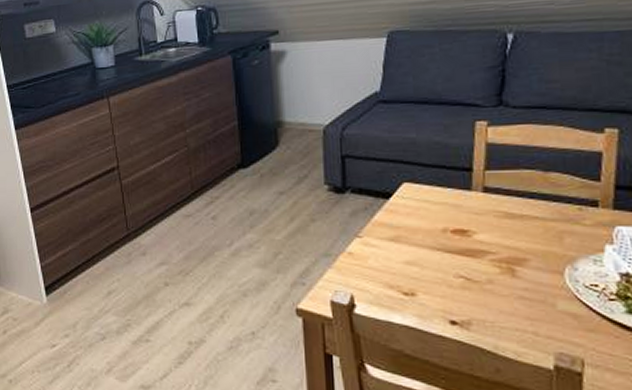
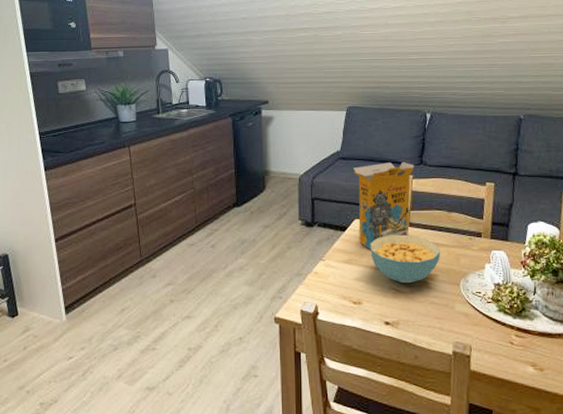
cereal box: none [399,103,490,223] -> present [353,162,414,249]
cereal bowl: none [426,203,534,270] -> present [370,234,441,284]

